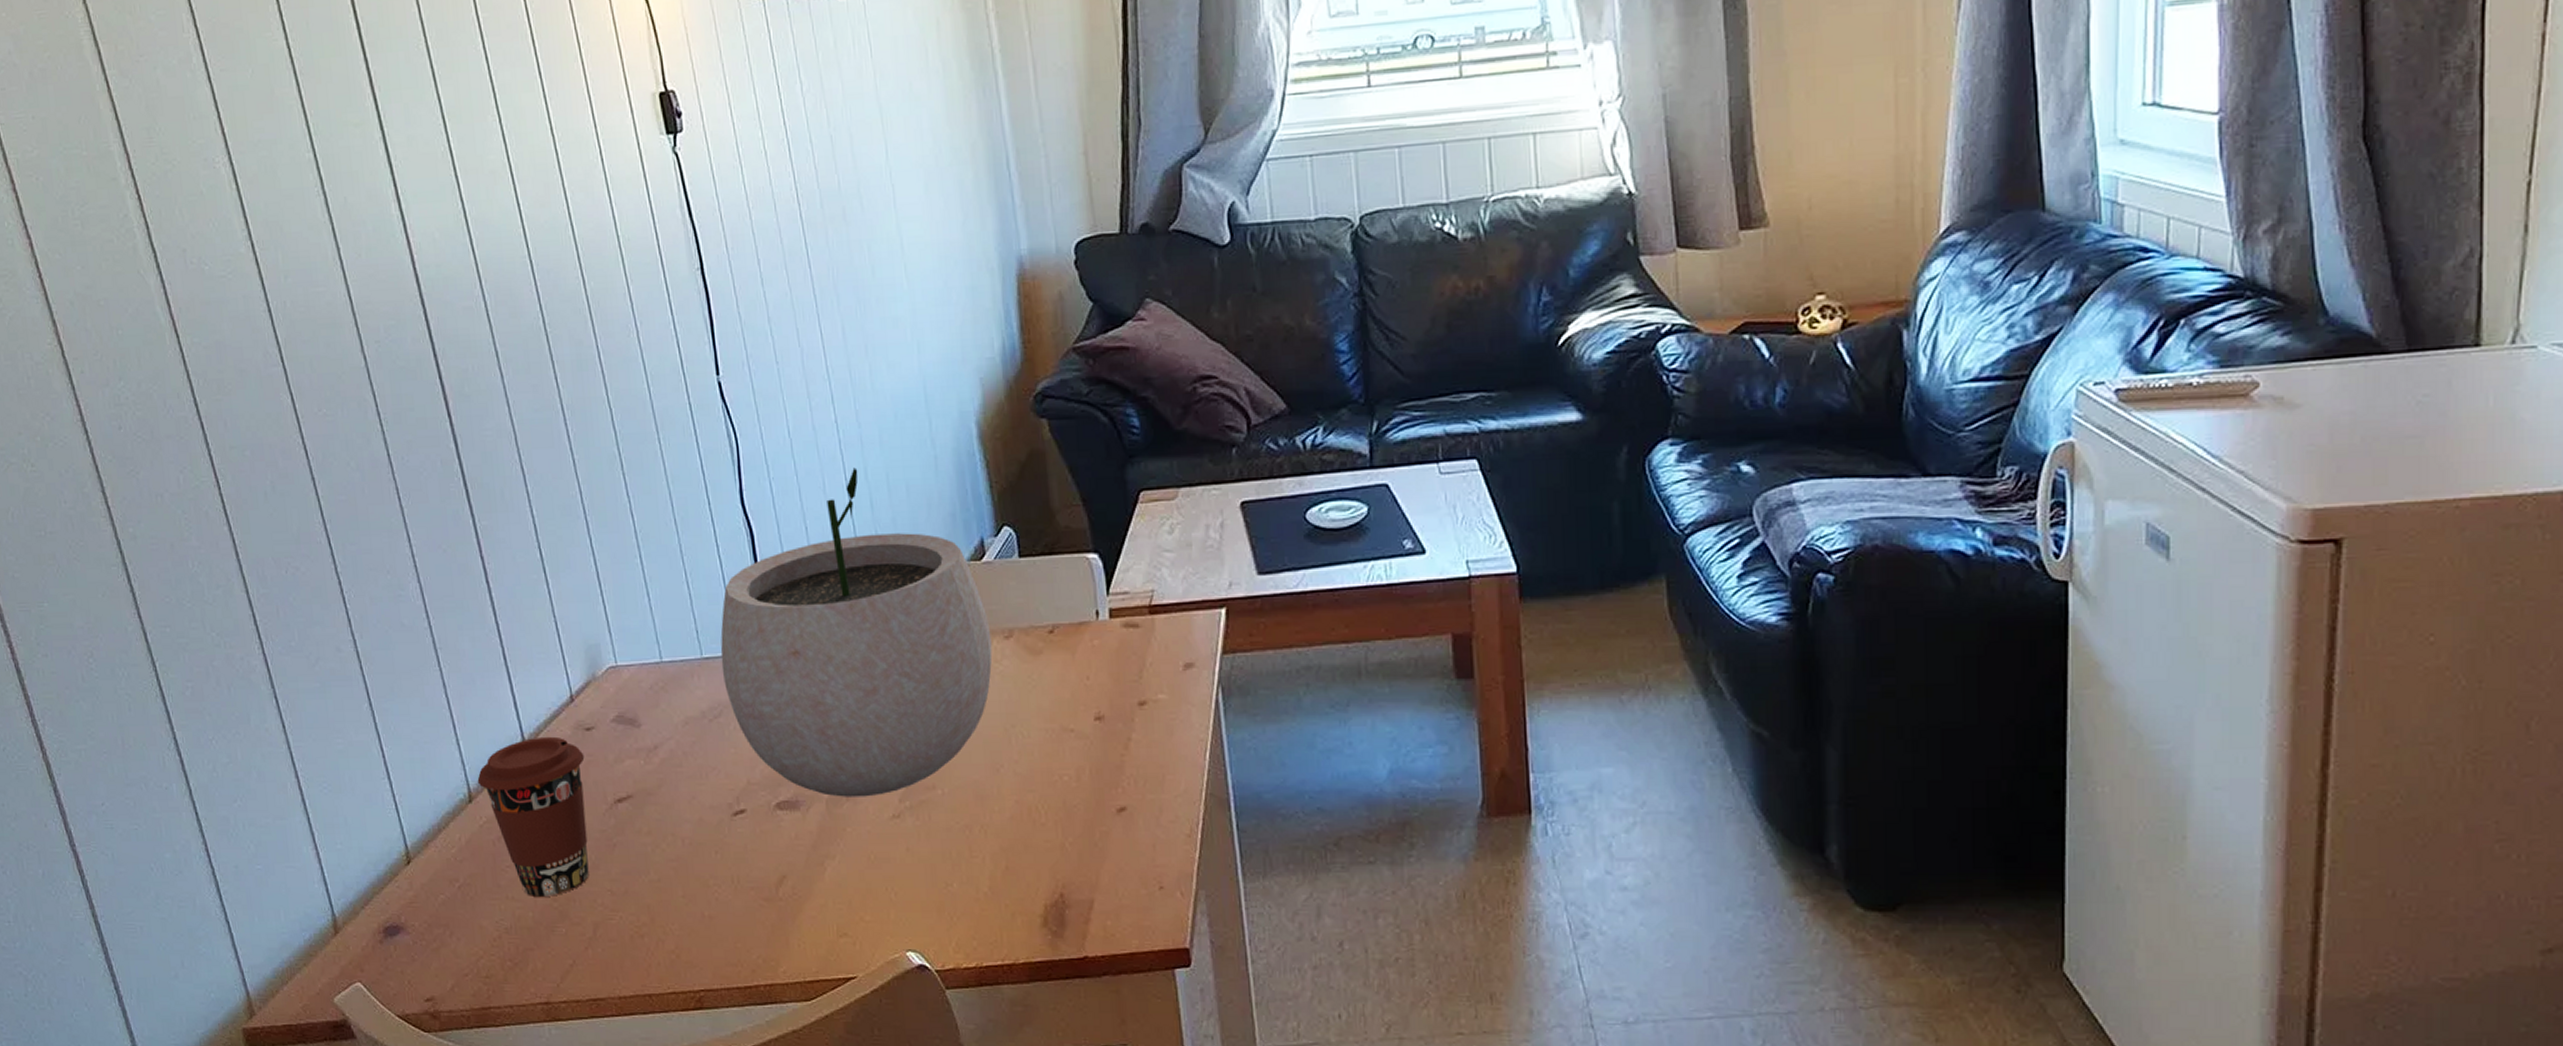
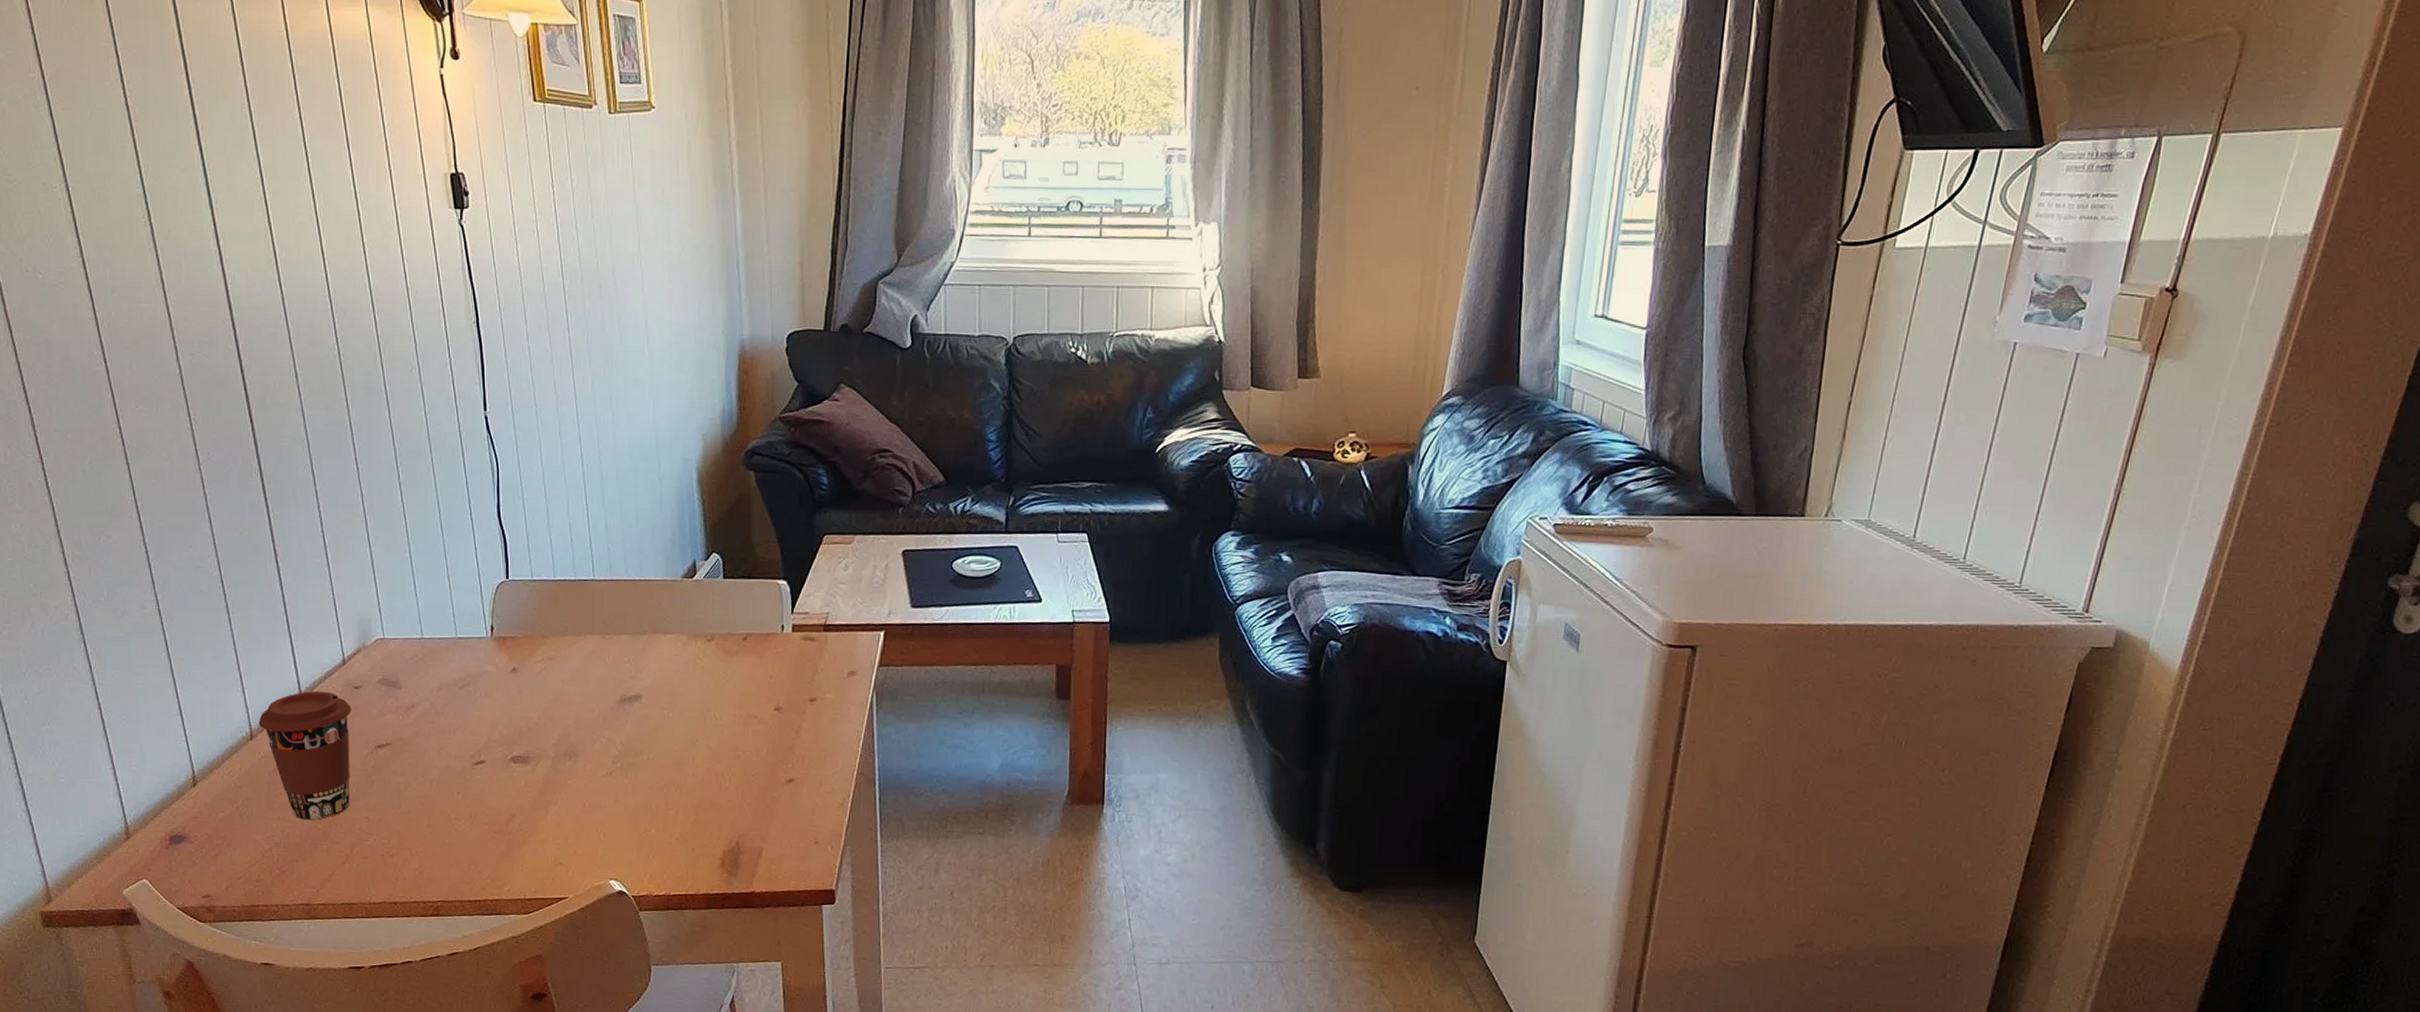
plant pot: present [720,467,993,797] -> none [472,496,696,758]

